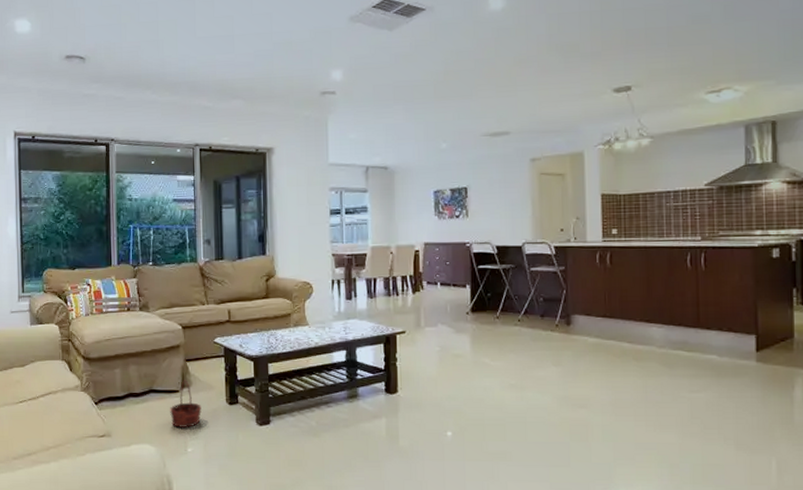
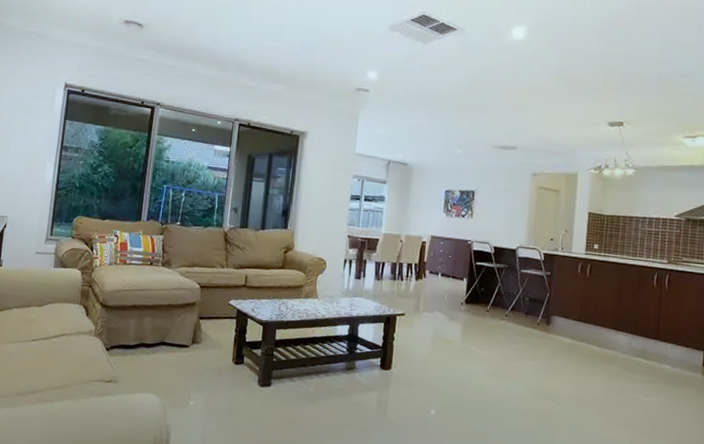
basket: present [170,380,202,427] -> none [177,336,208,382]

